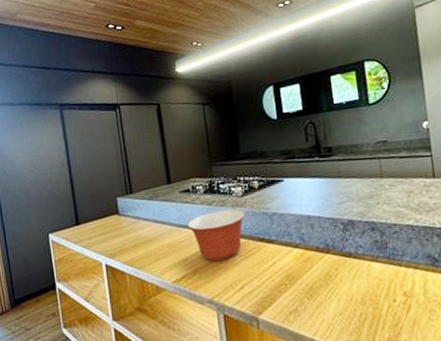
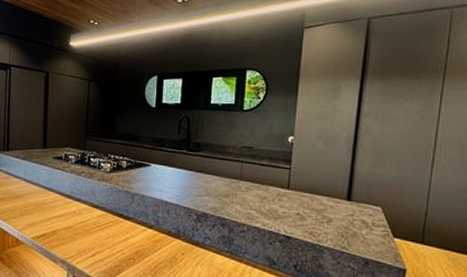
mixing bowl: present [187,209,246,262] -> none [54,181,110,228]

